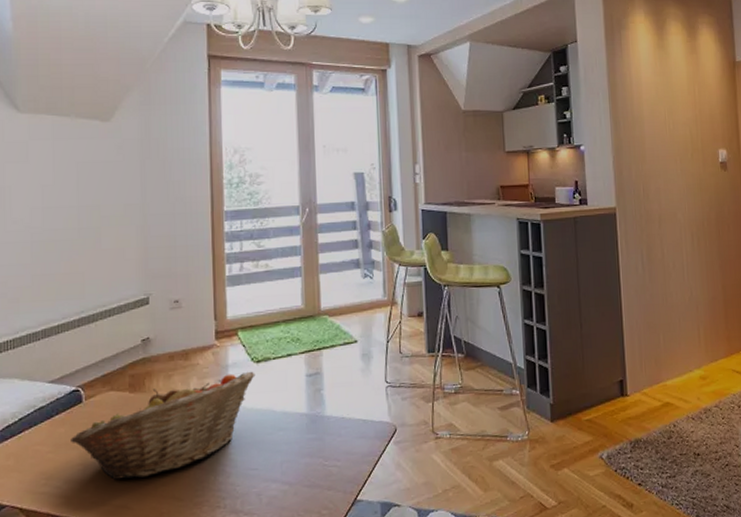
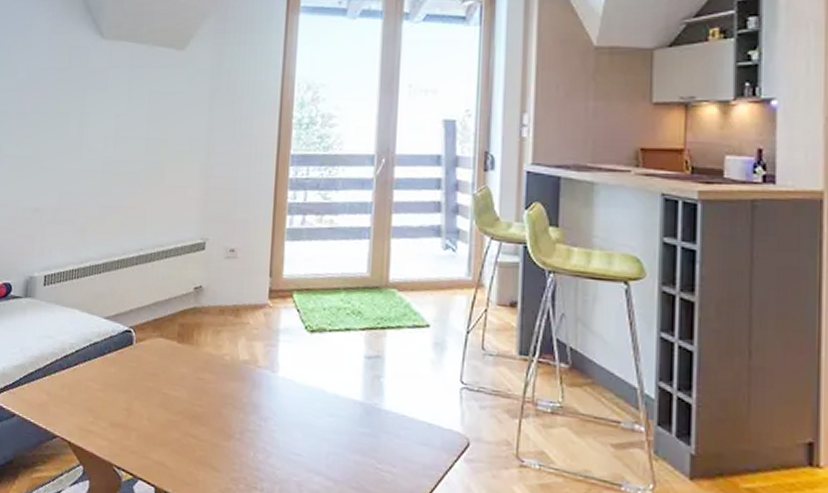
fruit basket: present [71,371,255,480] -> none [119,340,308,437]

